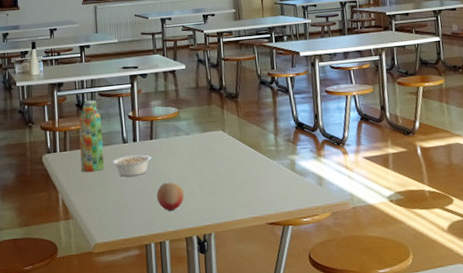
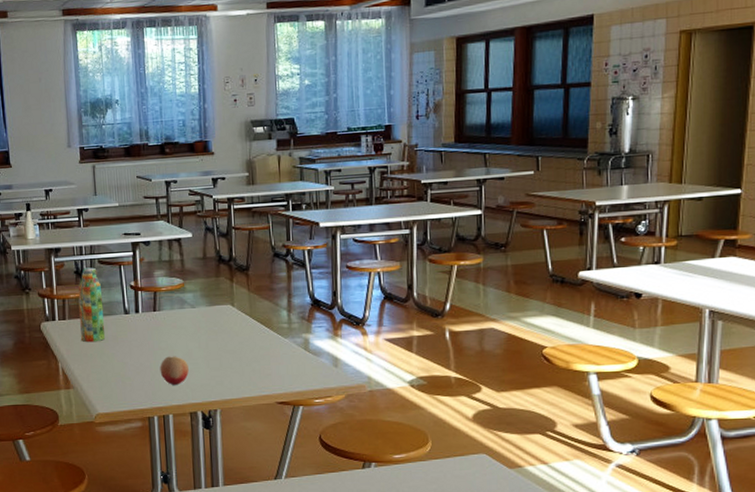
legume: present [113,154,156,177] -> none [114,326,160,348]

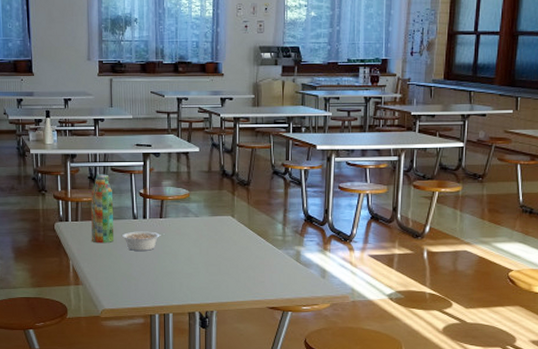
legume: none [114,326,160,348] -> present [122,231,165,251]
fruit: present [160,356,189,385] -> none [163,260,189,286]

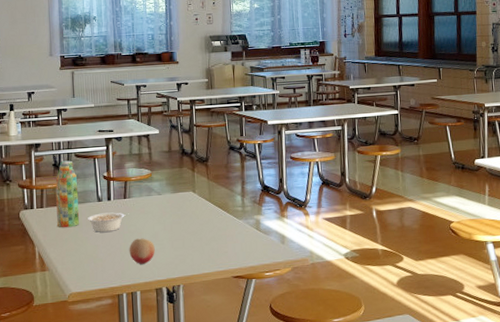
fruit: none [163,260,189,286] -> present [129,238,155,264]

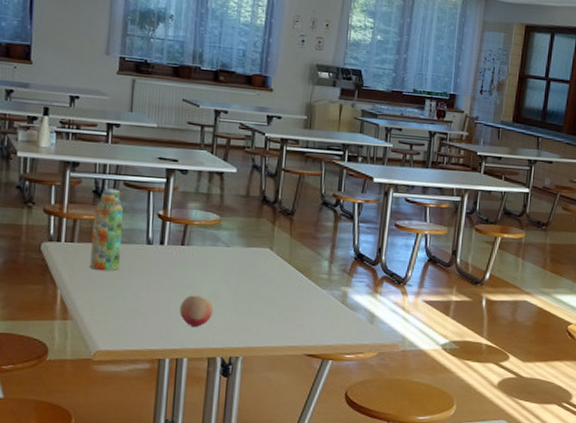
legume: present [88,212,129,233] -> none [131,258,186,283]

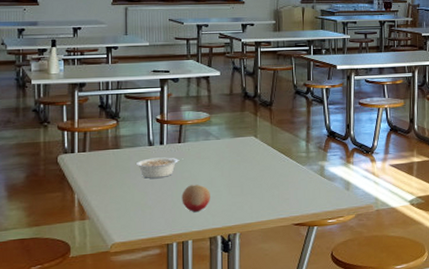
water bottle: present [90,188,123,271] -> none [101,102,127,174]
legume: none [131,258,186,283] -> present [136,157,183,179]

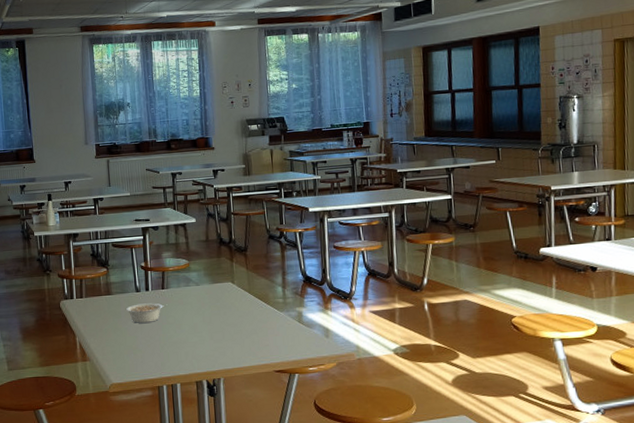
fruit: present [181,184,210,212] -> none [168,329,194,356]

